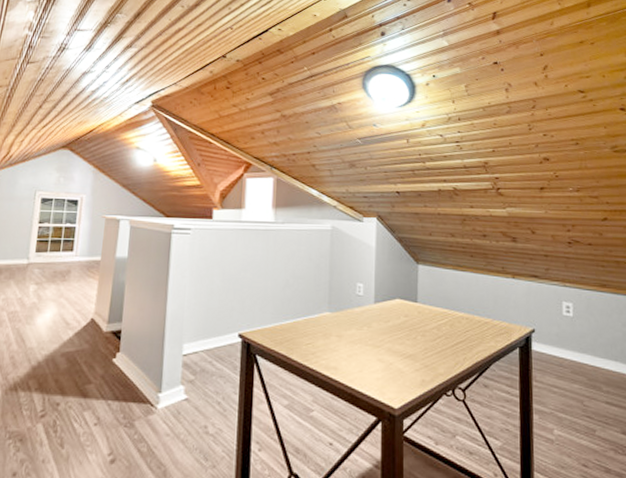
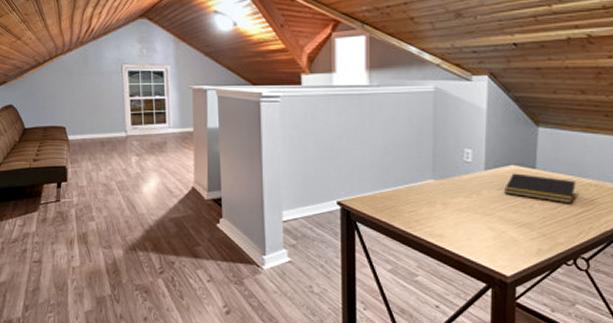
notepad: none [391,306,451,336] -> present [504,173,576,204]

